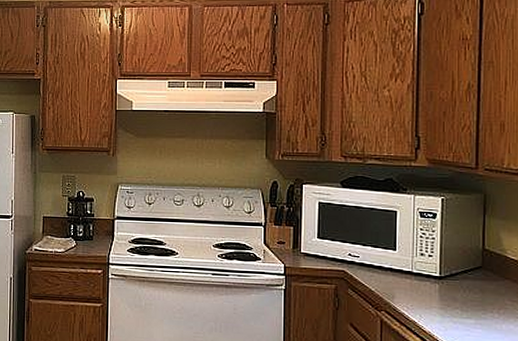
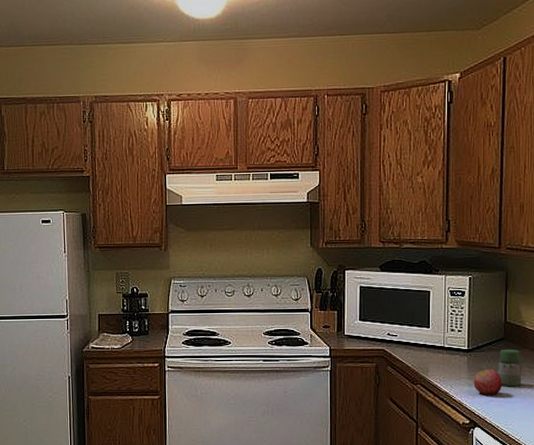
apple: none [446,299,480,329] -> present [473,369,503,395]
jar: none [474,278,503,322] -> present [498,348,522,387]

